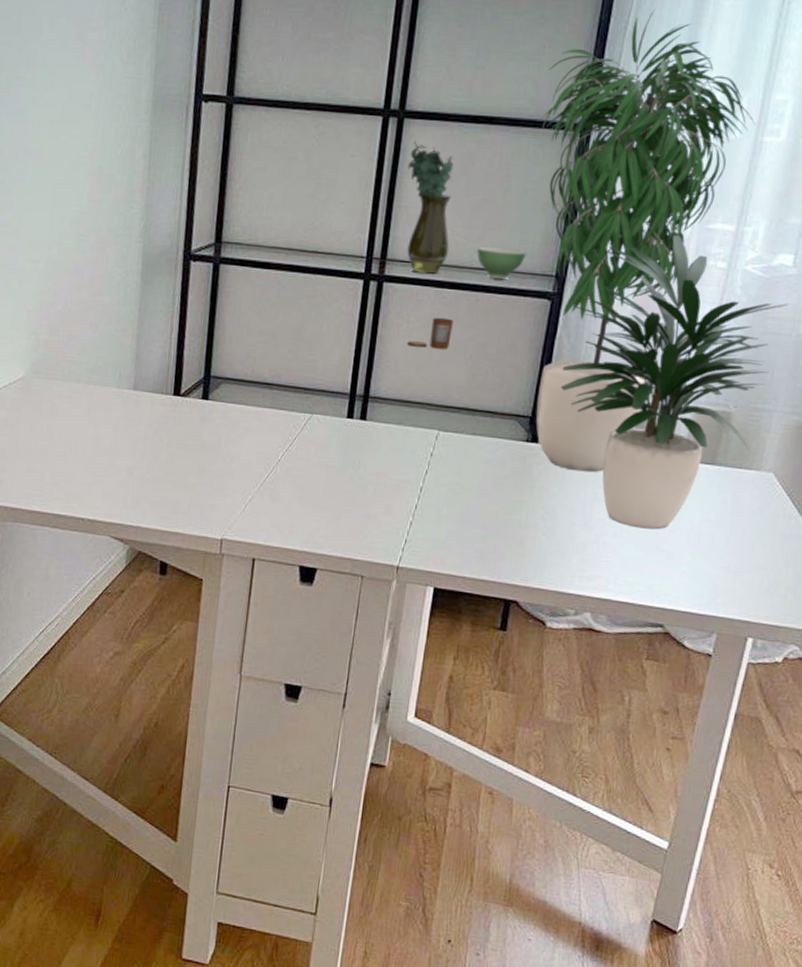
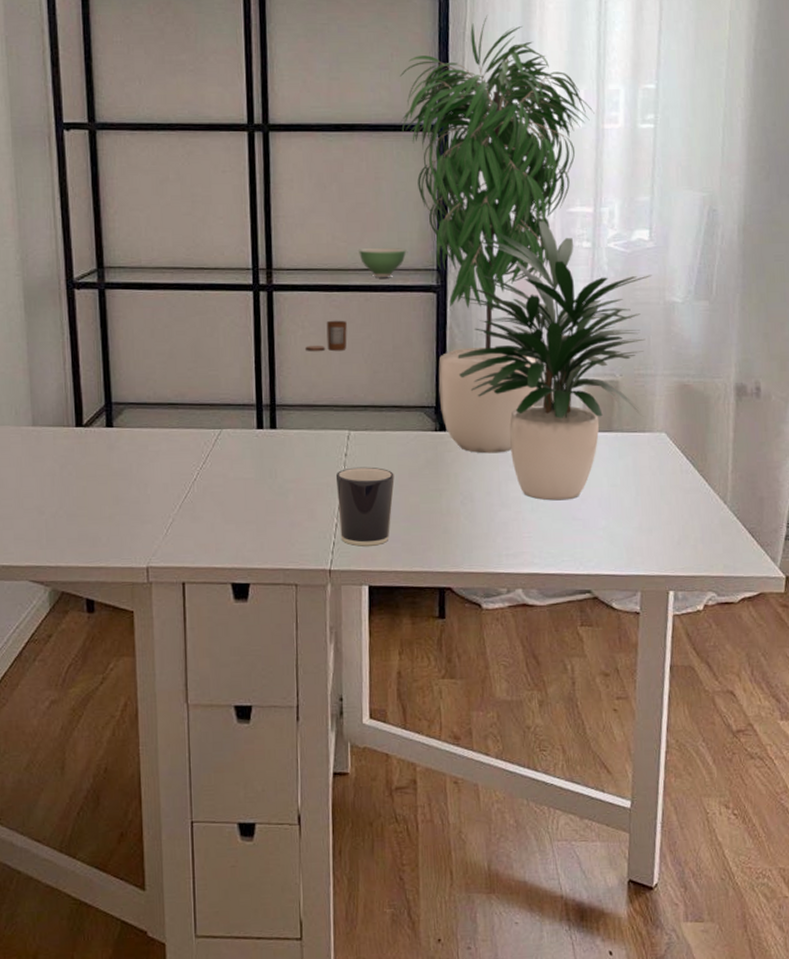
vase: present [406,140,454,274] -> none [279,152,332,279]
mug: none [413,468,478,549] -> present [337,467,395,547]

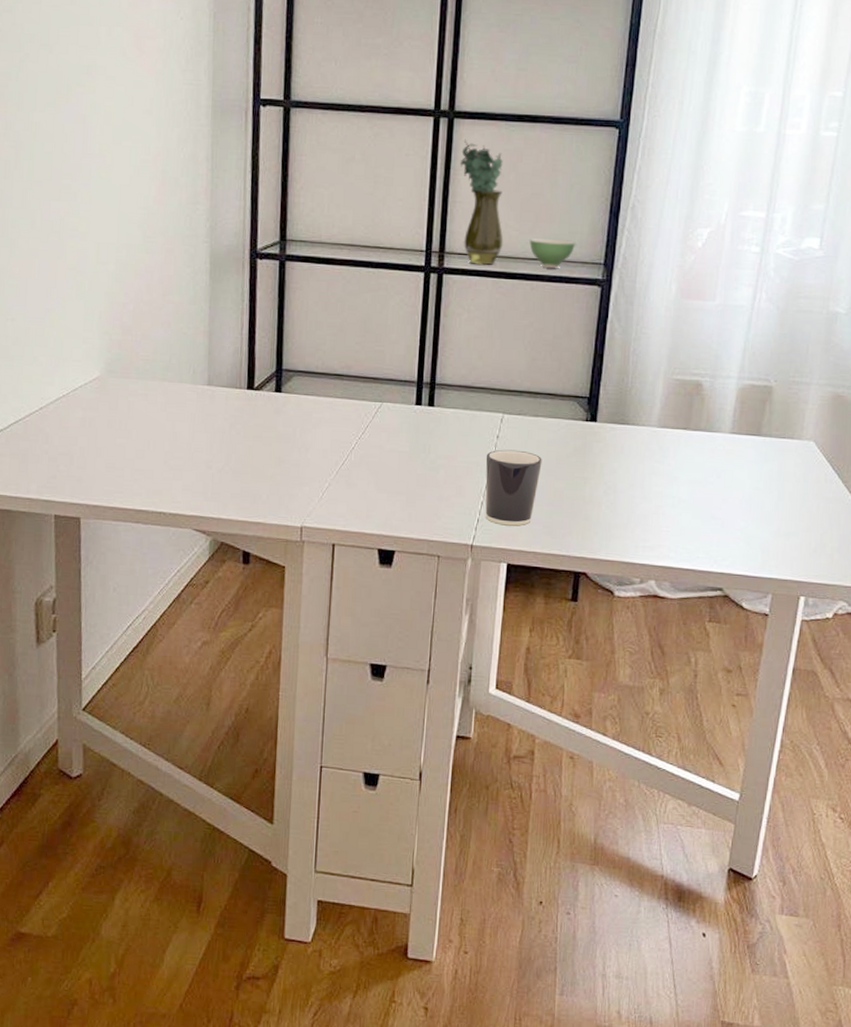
vase: none [279,152,332,279] -> present [460,139,504,265]
candle: present [304,320,347,352] -> none [468,306,511,337]
potted plant: present [399,14,652,501] -> none [581,13,818,499]

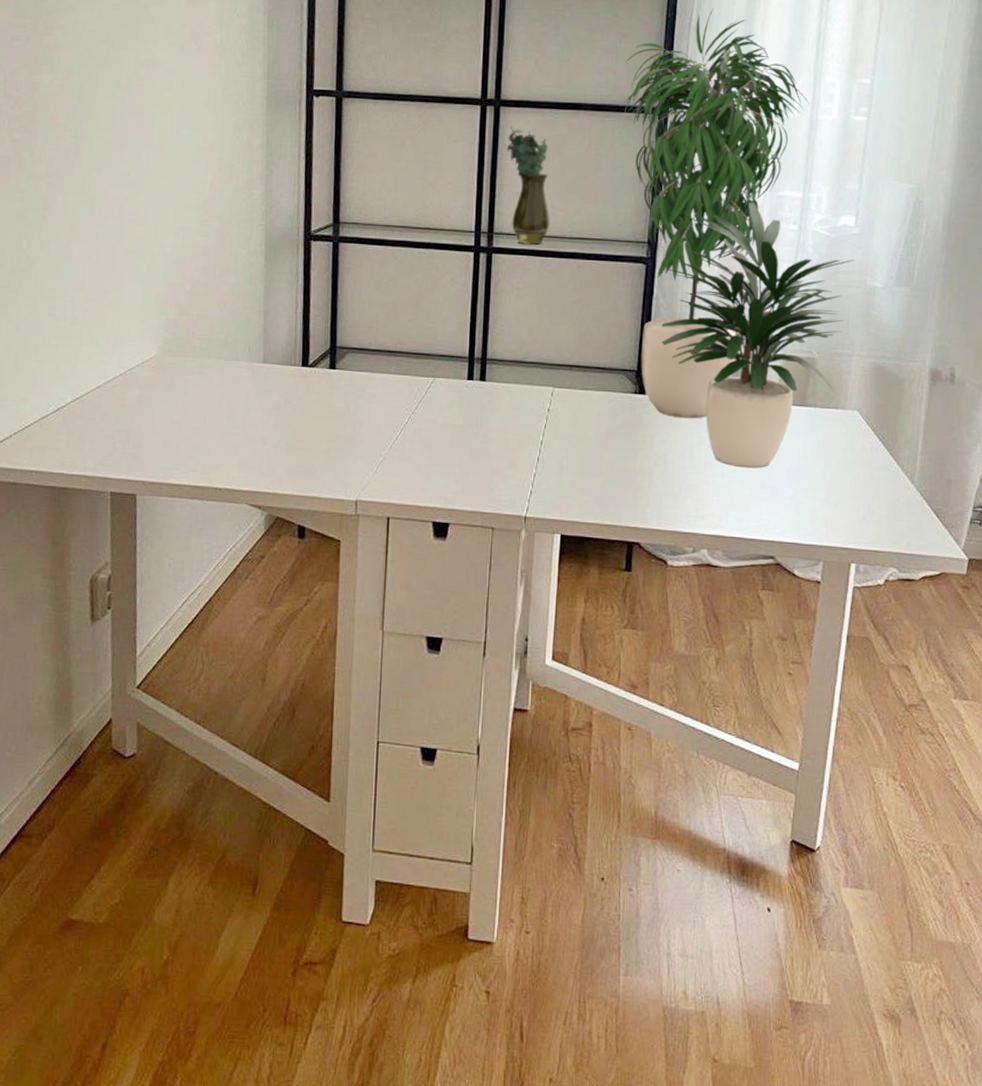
mug: present [485,449,542,526] -> none [537,422,593,498]
bowl: present [528,238,576,268] -> none [574,218,621,247]
potted plant: none [581,13,818,499] -> present [622,7,855,468]

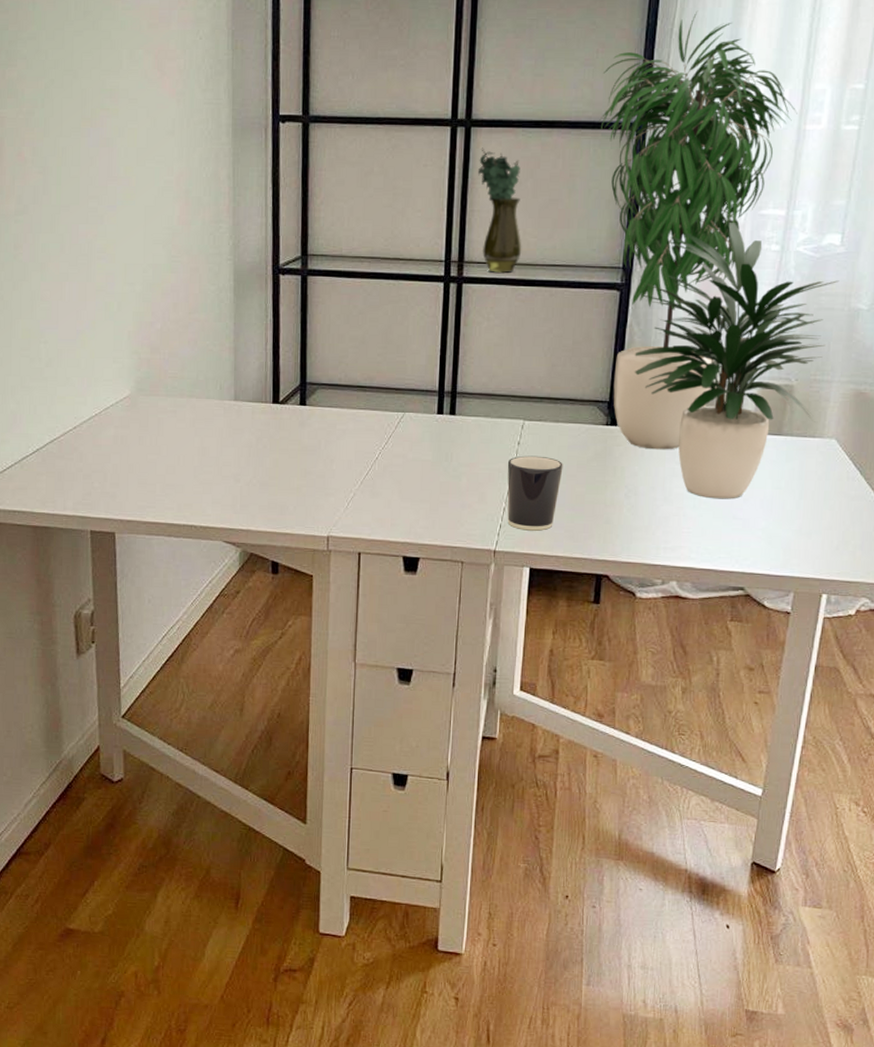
mug: none [537,422,593,498] -> present [507,455,563,531]

